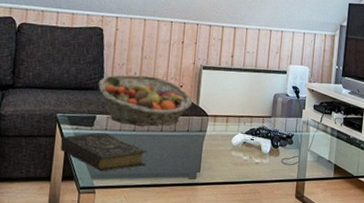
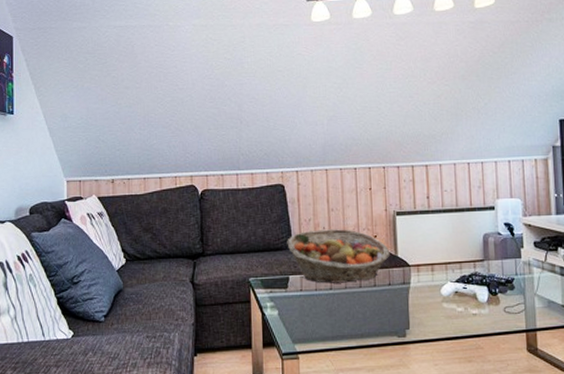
book: present [60,132,147,172] -> none [256,293,349,336]

